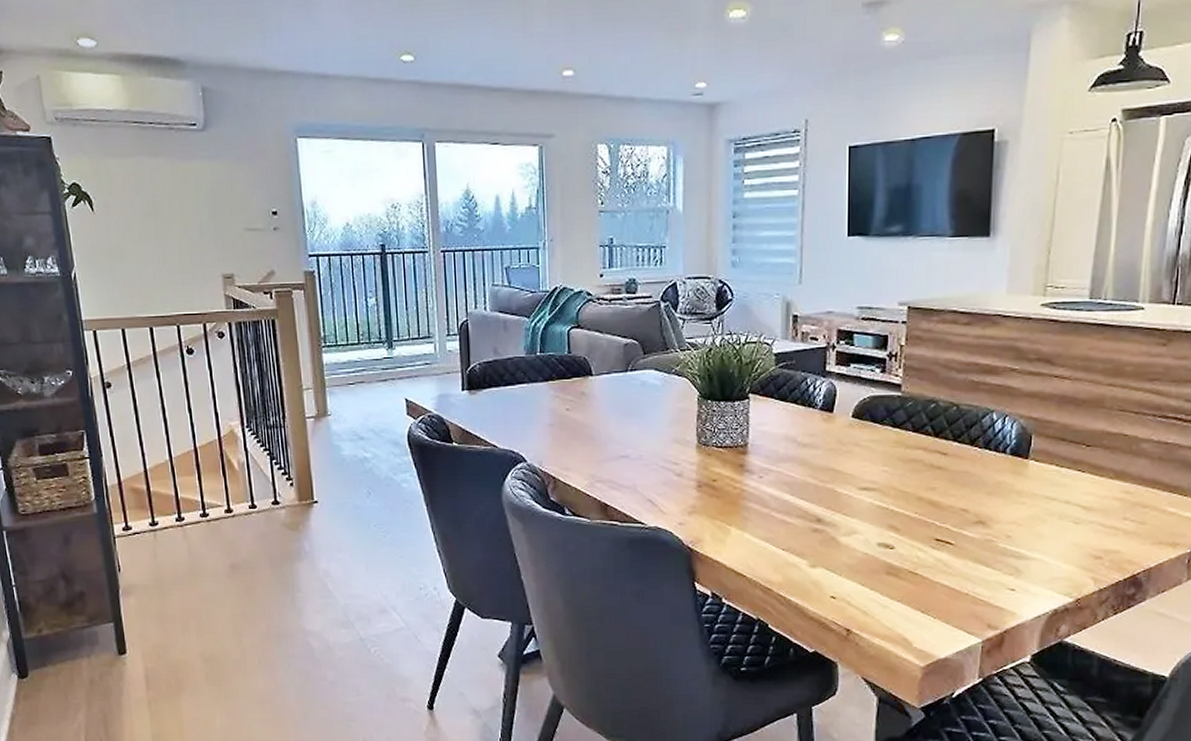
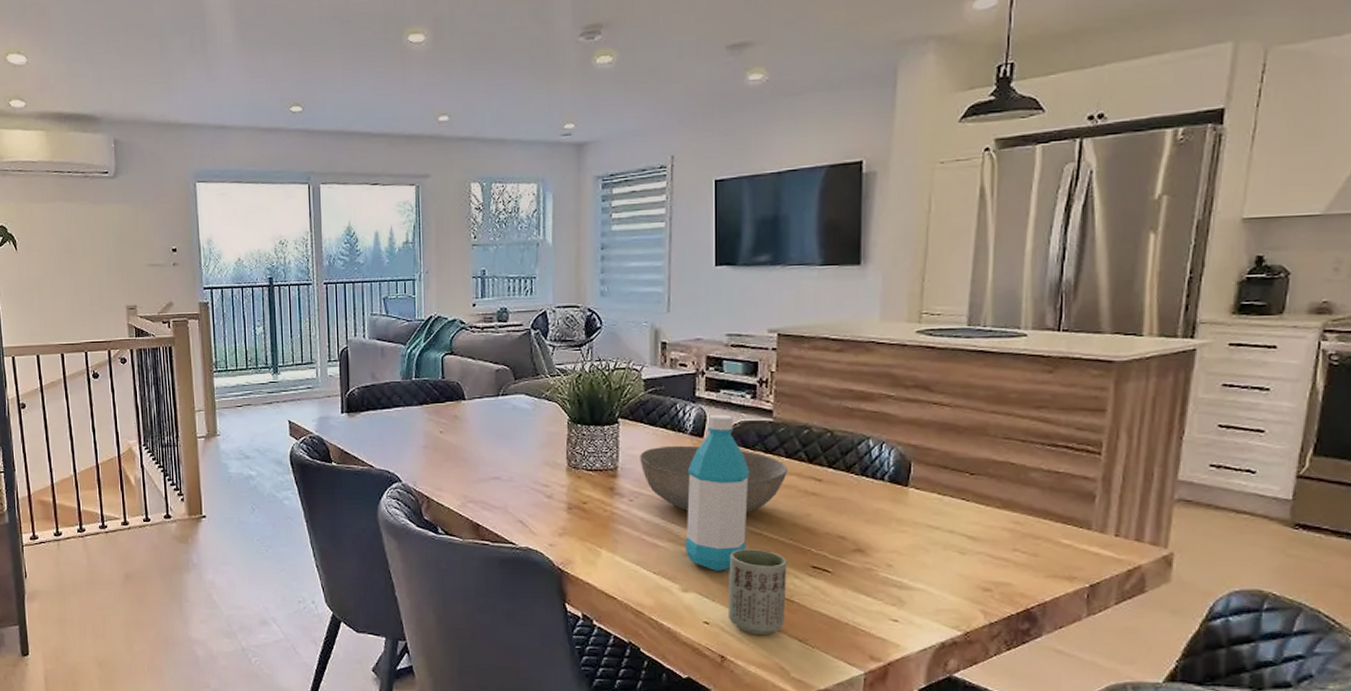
bowl: none [770,421,914,487] -> present [640,445,787,512]
water bottle: none [814,388,877,546] -> present [686,414,749,571]
cup: none [854,523,912,608] -> present [727,549,787,635]

